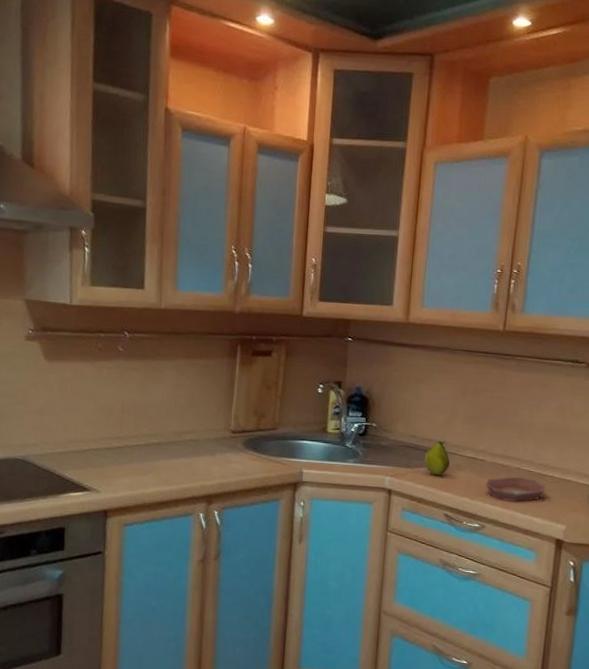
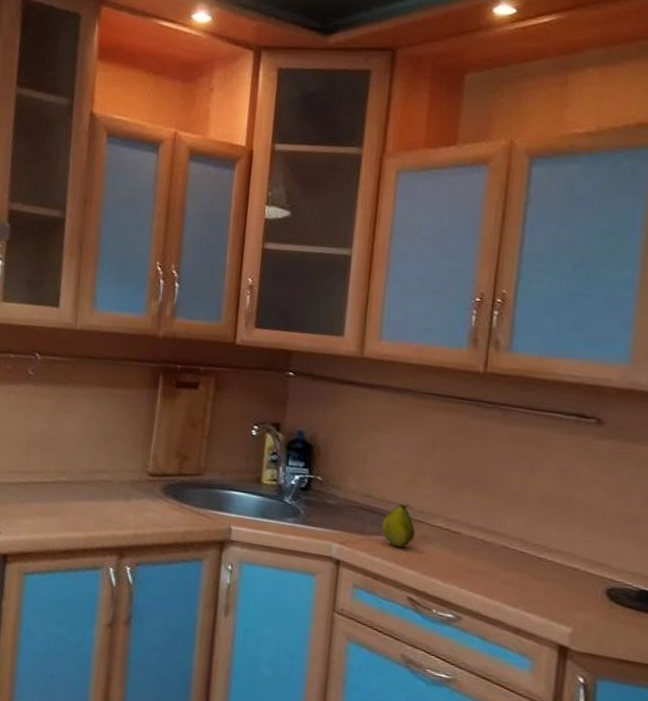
bowl: present [485,476,546,502] -> none [461,557,543,591]

